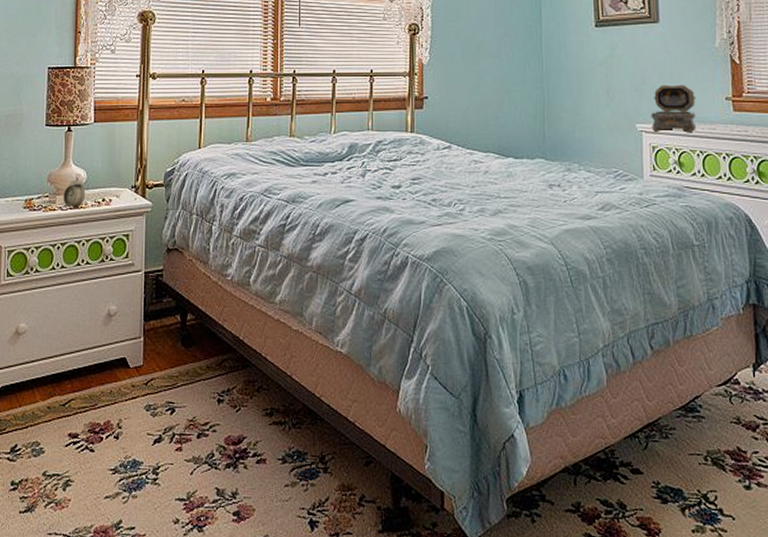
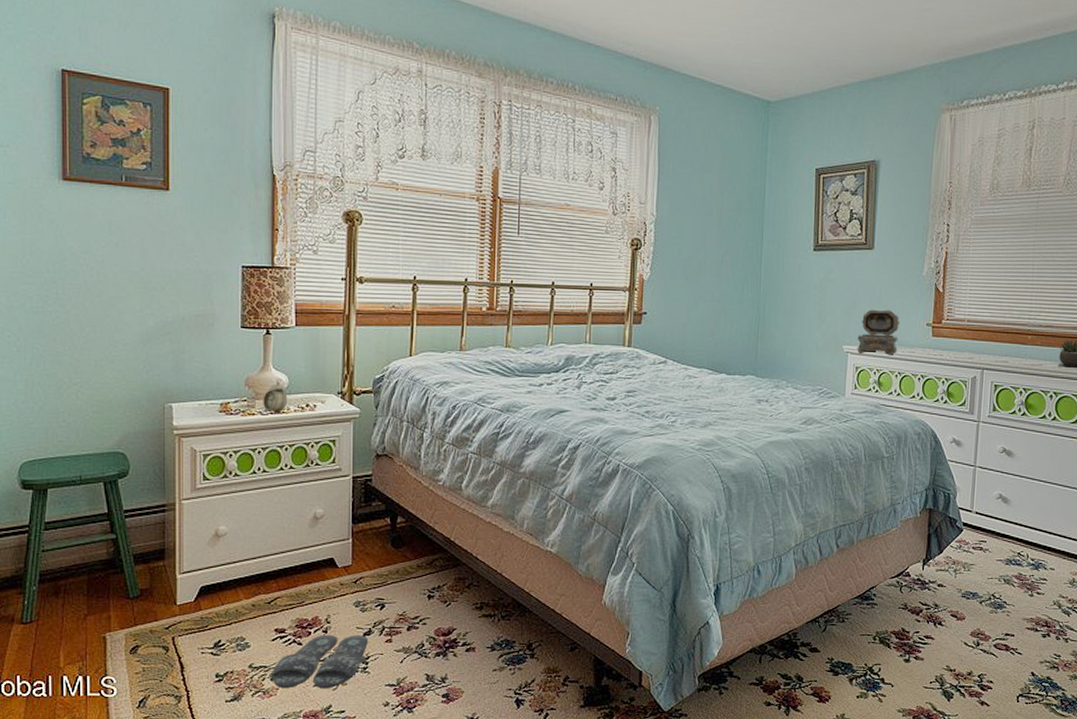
slippers: none [64,440,158,502] -> present [272,634,368,689]

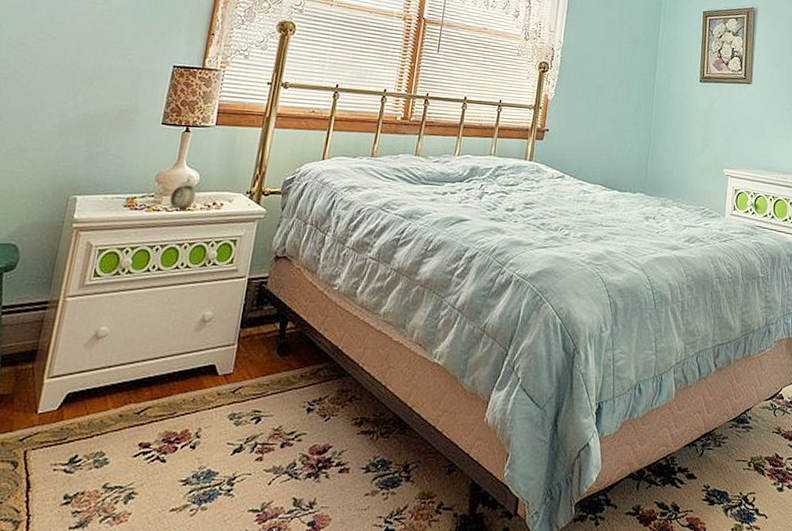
slippers: present [272,634,368,689] -> none [126,450,238,514]
jewelry box: present [857,309,901,355] -> none [736,137,775,180]

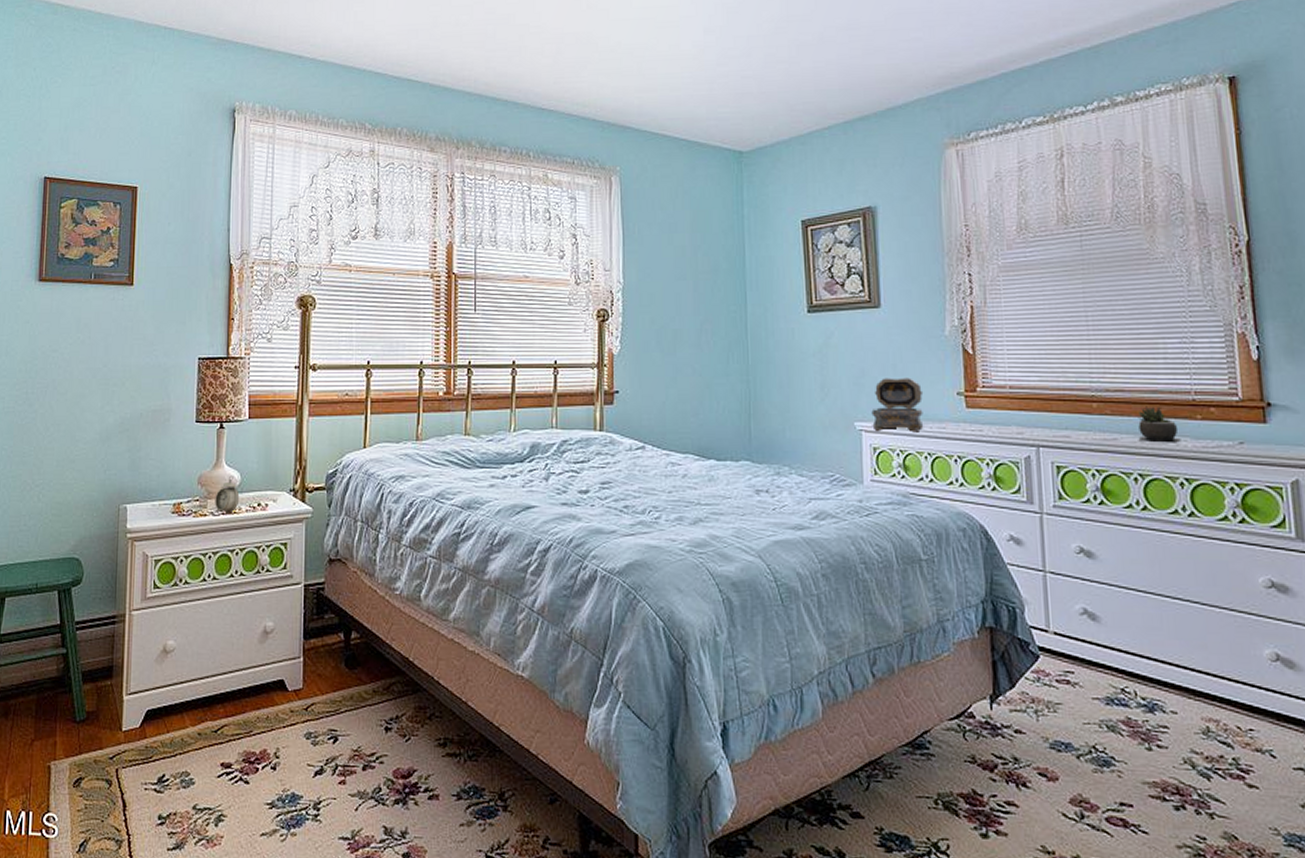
jewelry box: none [736,137,775,180] -> present [871,378,924,433]

